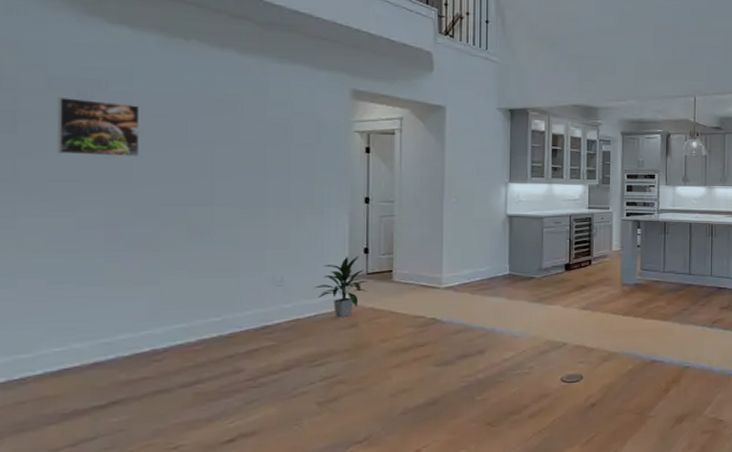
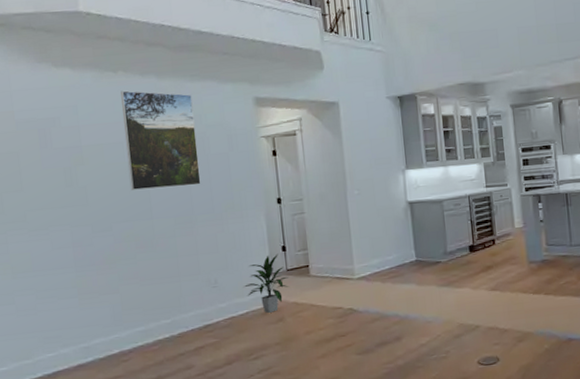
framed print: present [58,97,140,156] -> none [25,136,91,186]
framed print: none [189,61,278,174] -> present [121,90,201,190]

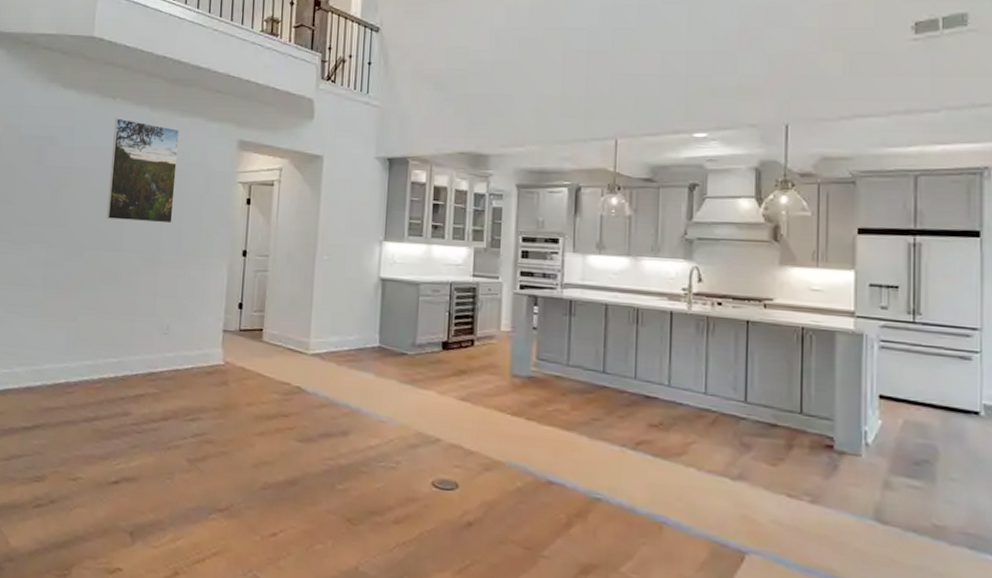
indoor plant: present [243,253,289,313] -> none [193,310,240,374]

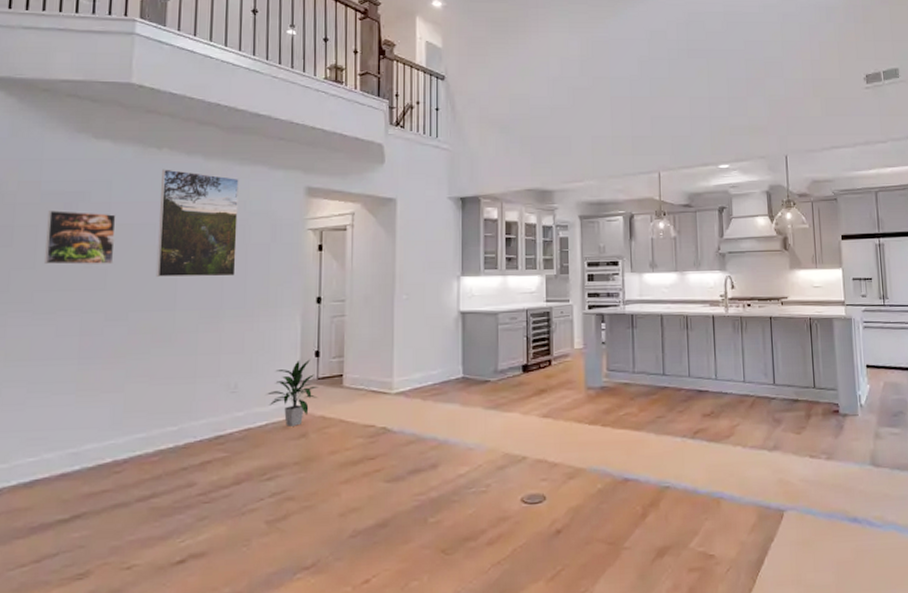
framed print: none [21,153,77,204] -> present [45,210,116,265]
indoor plant: none [193,310,240,374] -> present [266,359,318,426]

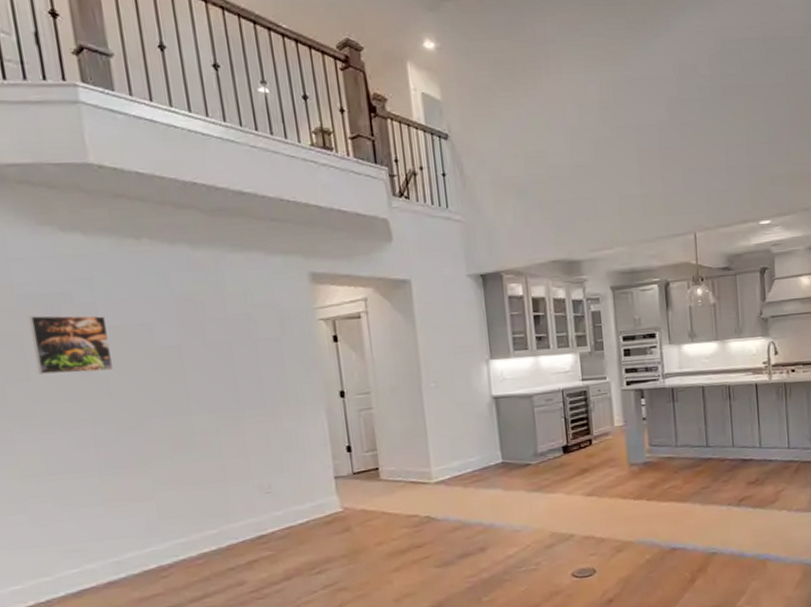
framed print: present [156,169,239,277] -> none [146,261,249,381]
indoor plant: present [266,359,318,426] -> none [302,454,356,522]

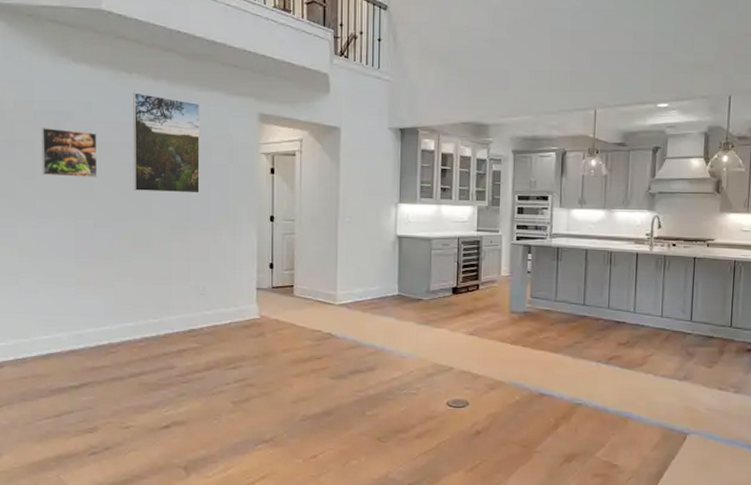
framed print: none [146,261,249,381] -> present [133,92,200,194]

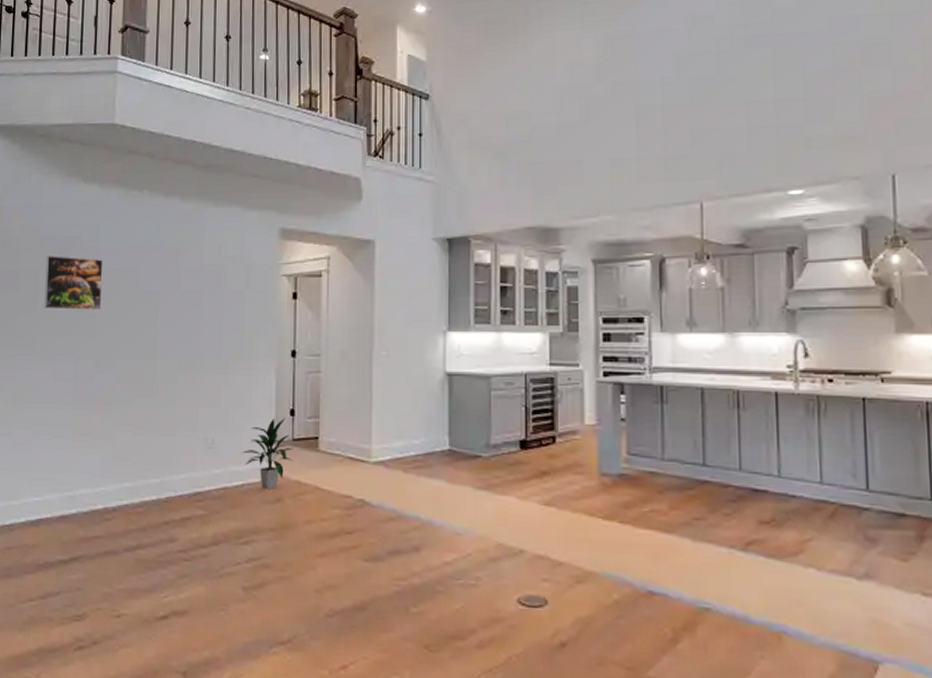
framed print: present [133,92,200,194] -> none [138,212,214,325]
indoor plant: none [229,270,272,326] -> present [242,417,293,489]

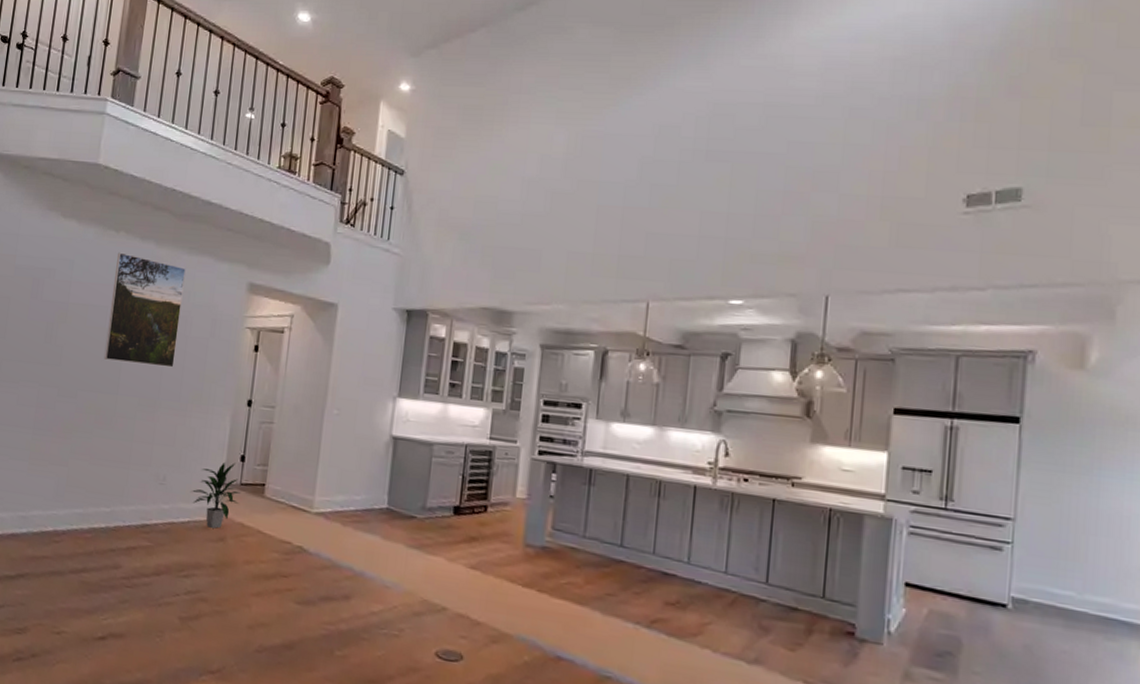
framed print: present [44,256,103,310] -> none [13,284,75,342]
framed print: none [138,212,214,325] -> present [103,252,186,368]

